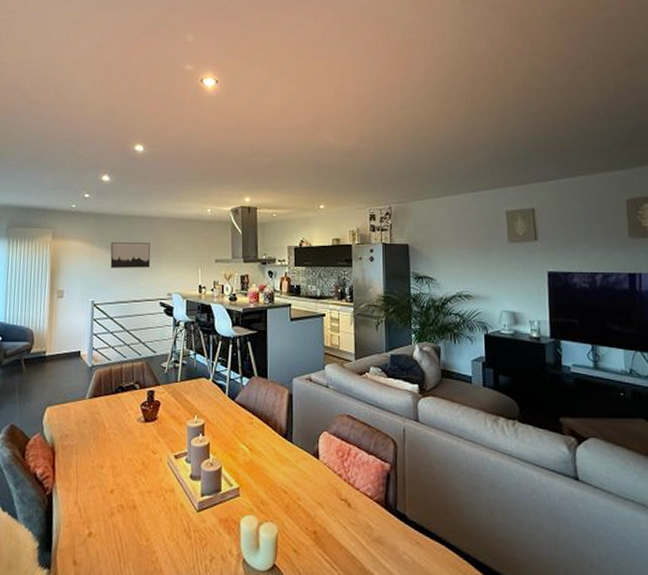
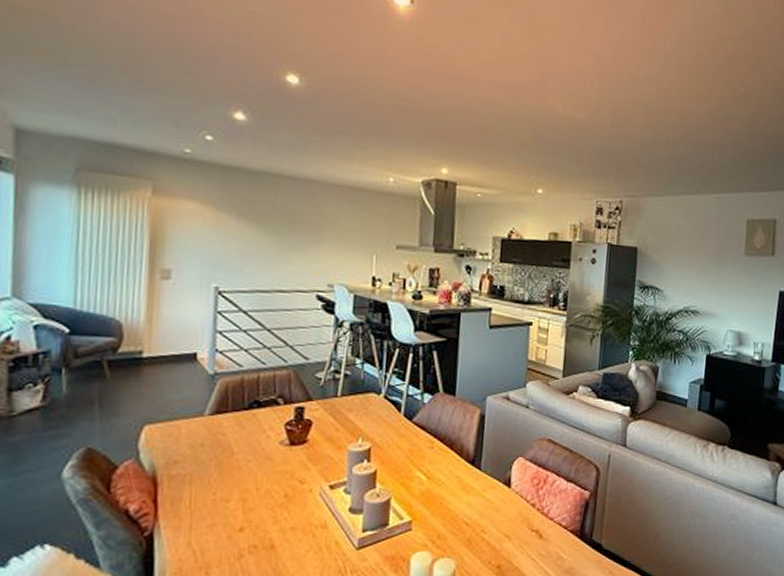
wall art: present [110,241,151,268] -> none [244,207,305,249]

